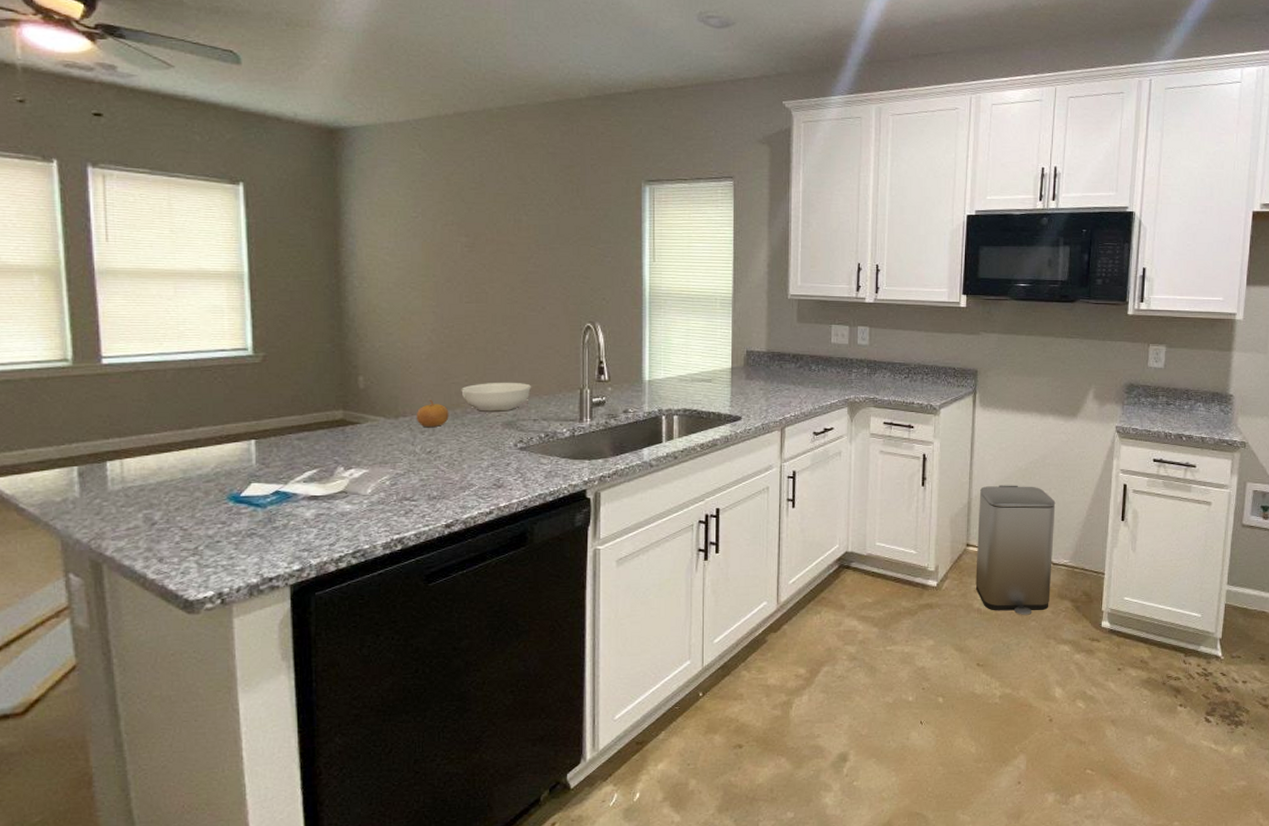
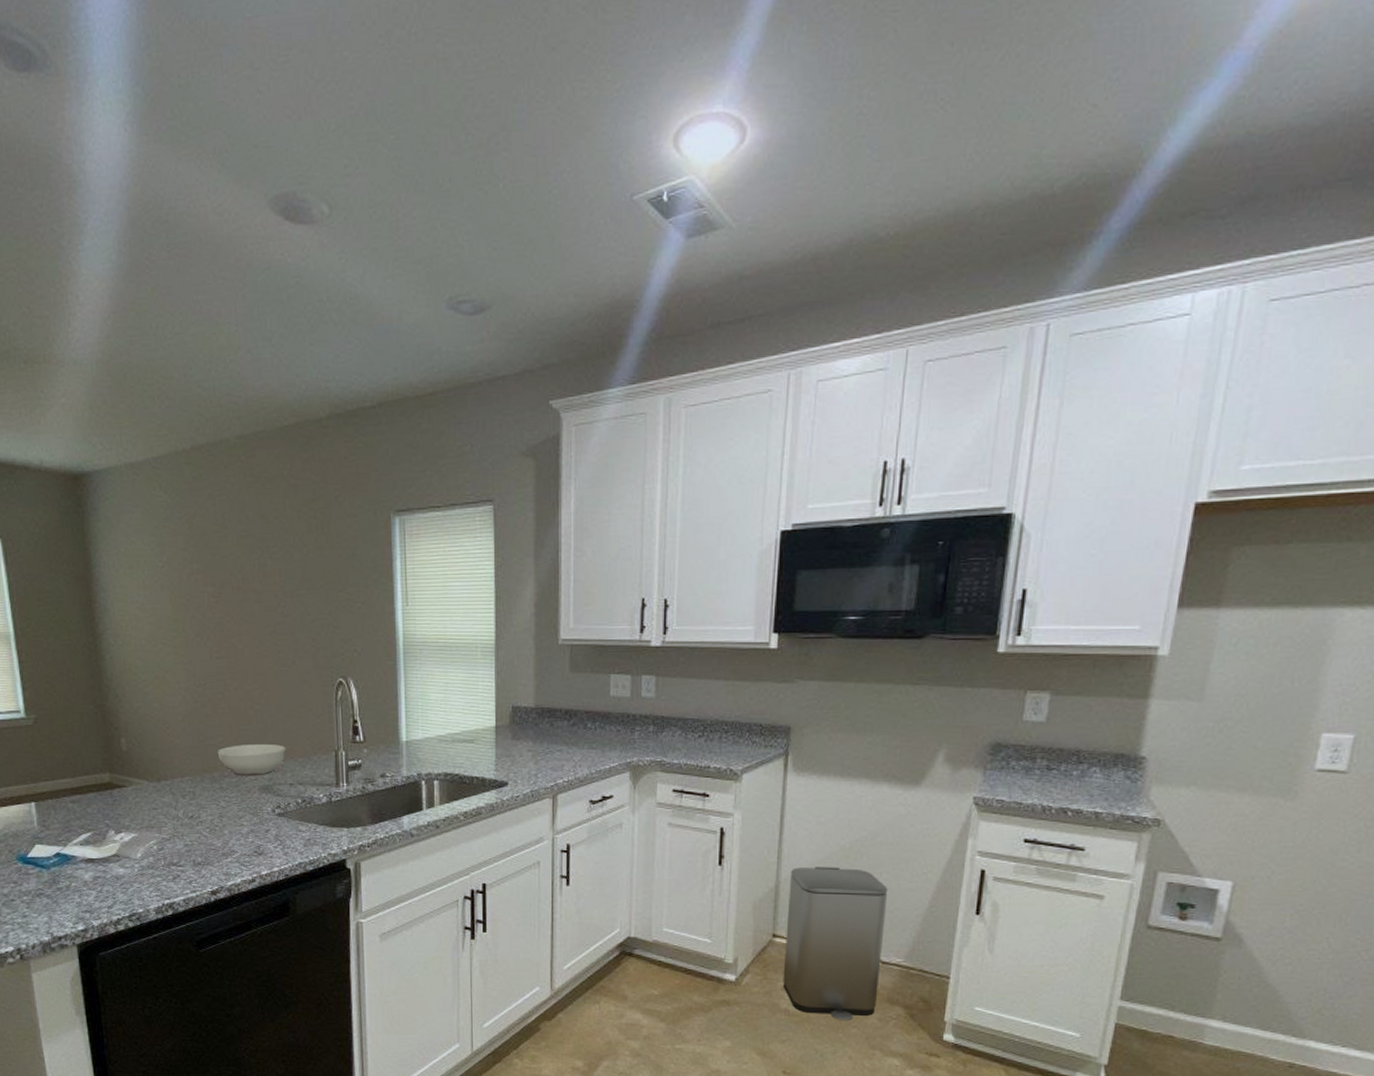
fruit: present [416,399,449,428] -> none [176,762,208,792]

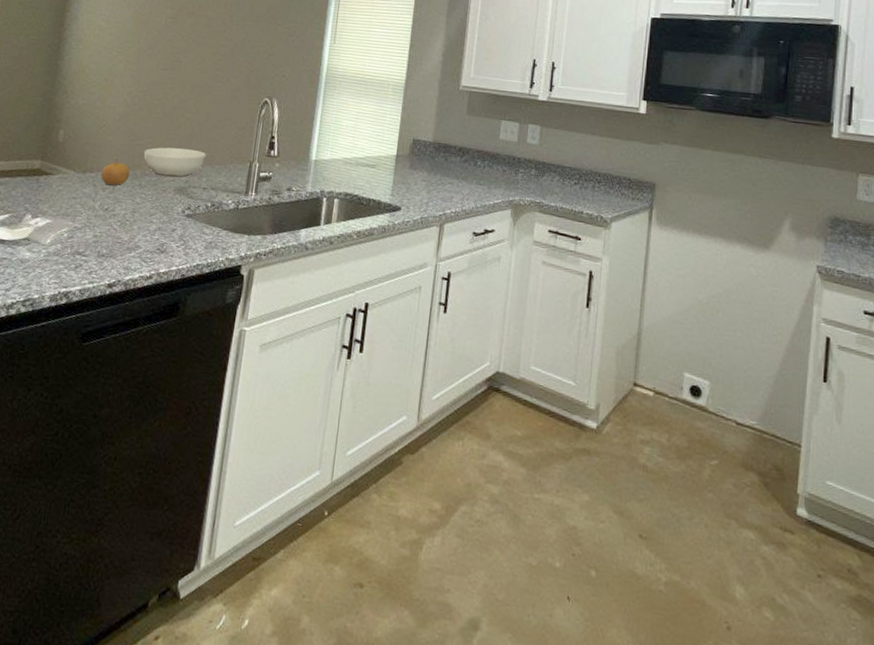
fruit: none [176,762,208,792] -> present [101,158,130,186]
pedal bin: present [782,866,888,1020] -> none [641,317,742,484]

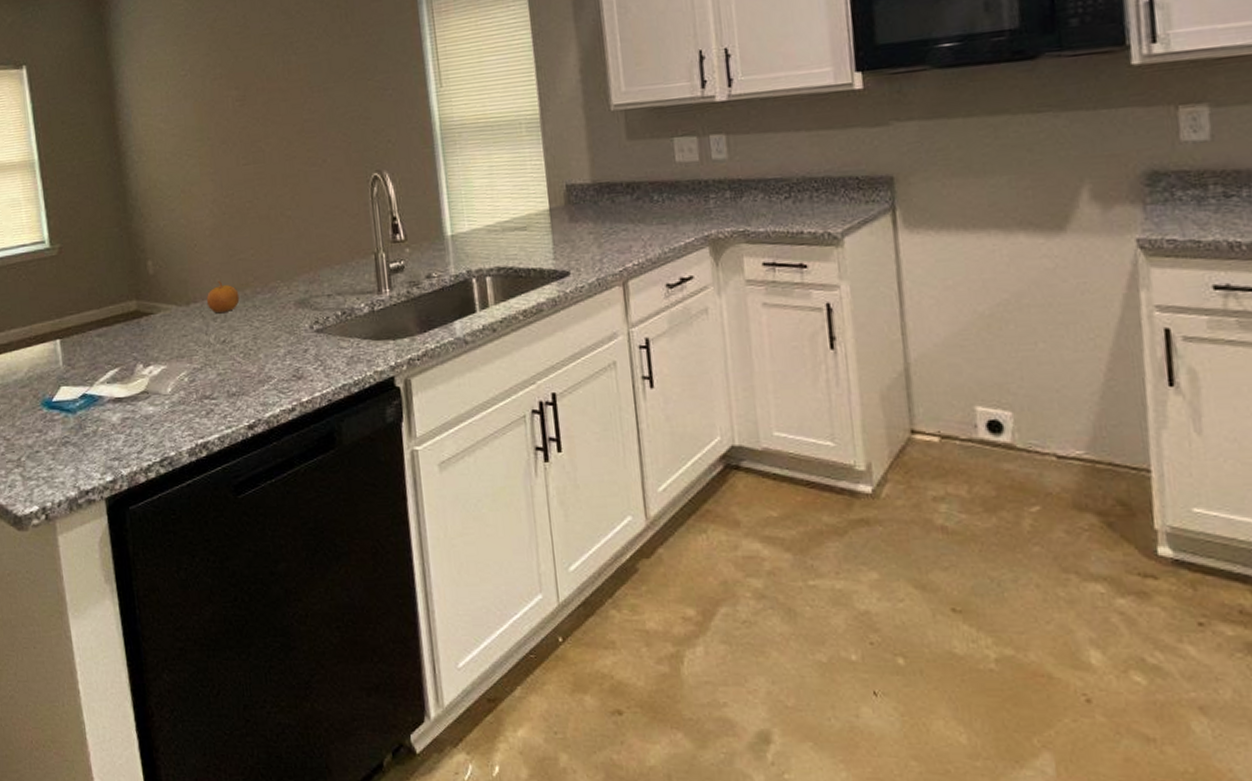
bowl: present [143,147,207,178] -> none [248,252,322,292]

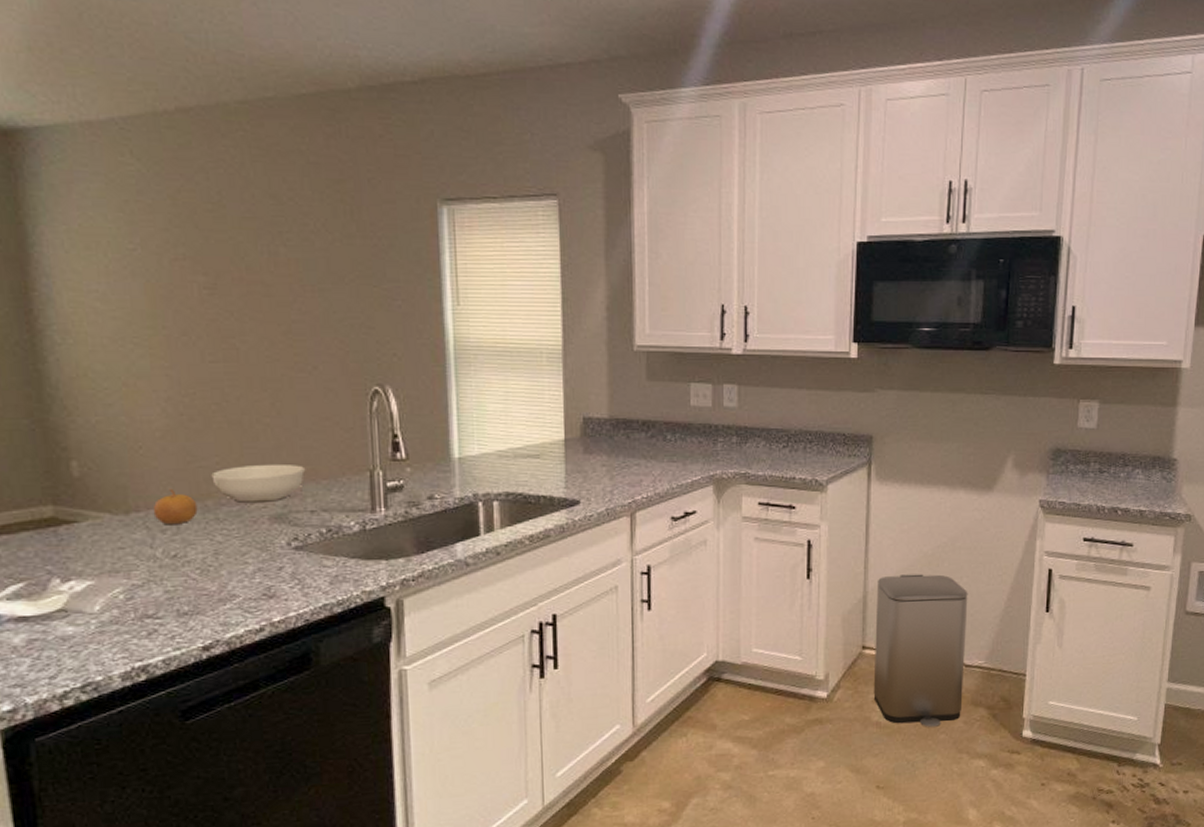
bowl: none [248,252,322,292] -> present [211,463,306,504]
pedal bin: none [921,339,1060,536] -> present [873,574,968,727]

